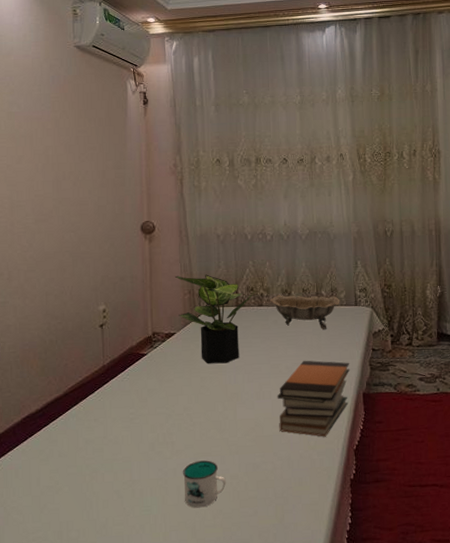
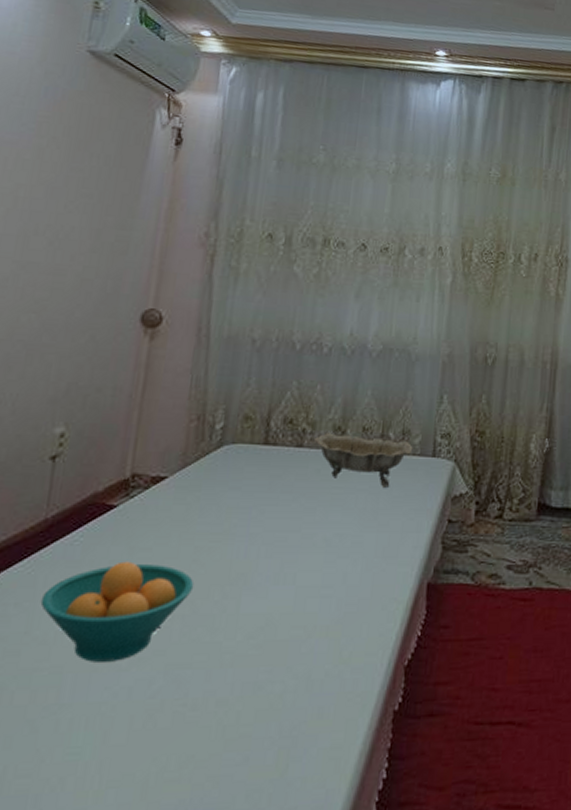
fruit bowl: none [110,389,205,454] -> present [40,561,194,662]
potted plant: present [175,274,256,364] -> none [176,392,296,528]
mug: present [182,460,227,508] -> none [138,675,209,752]
book stack: present [277,360,350,437] -> none [300,530,415,646]

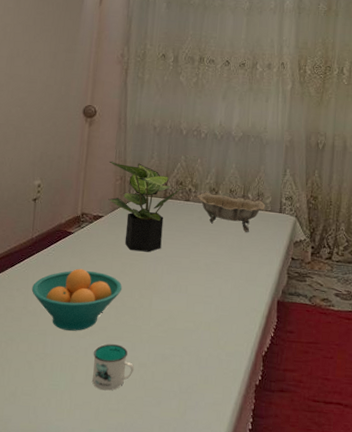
mug: none [138,675,209,752] -> present [92,344,135,391]
potted plant: none [176,392,296,528] -> present [108,161,185,252]

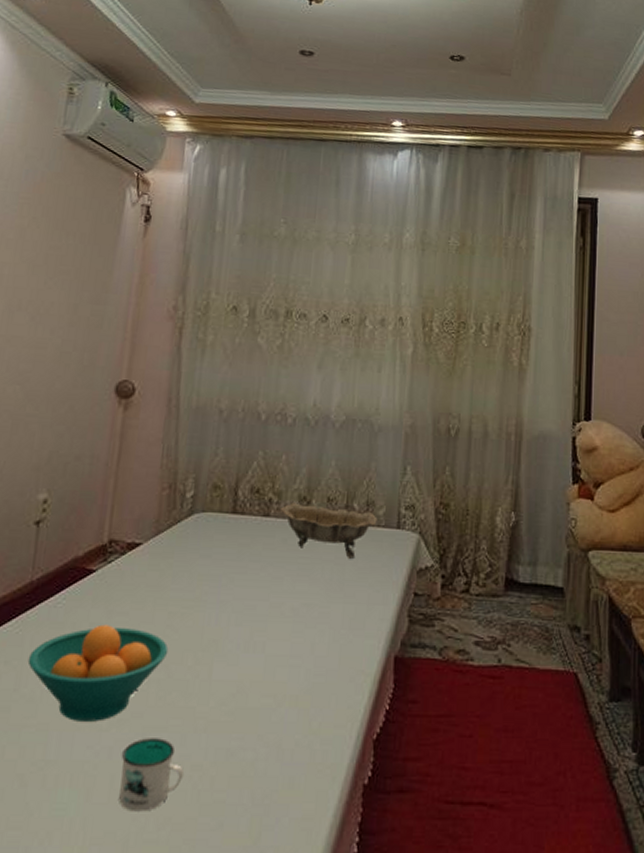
potted plant: present [108,161,185,252] -> none [150,461,263,595]

